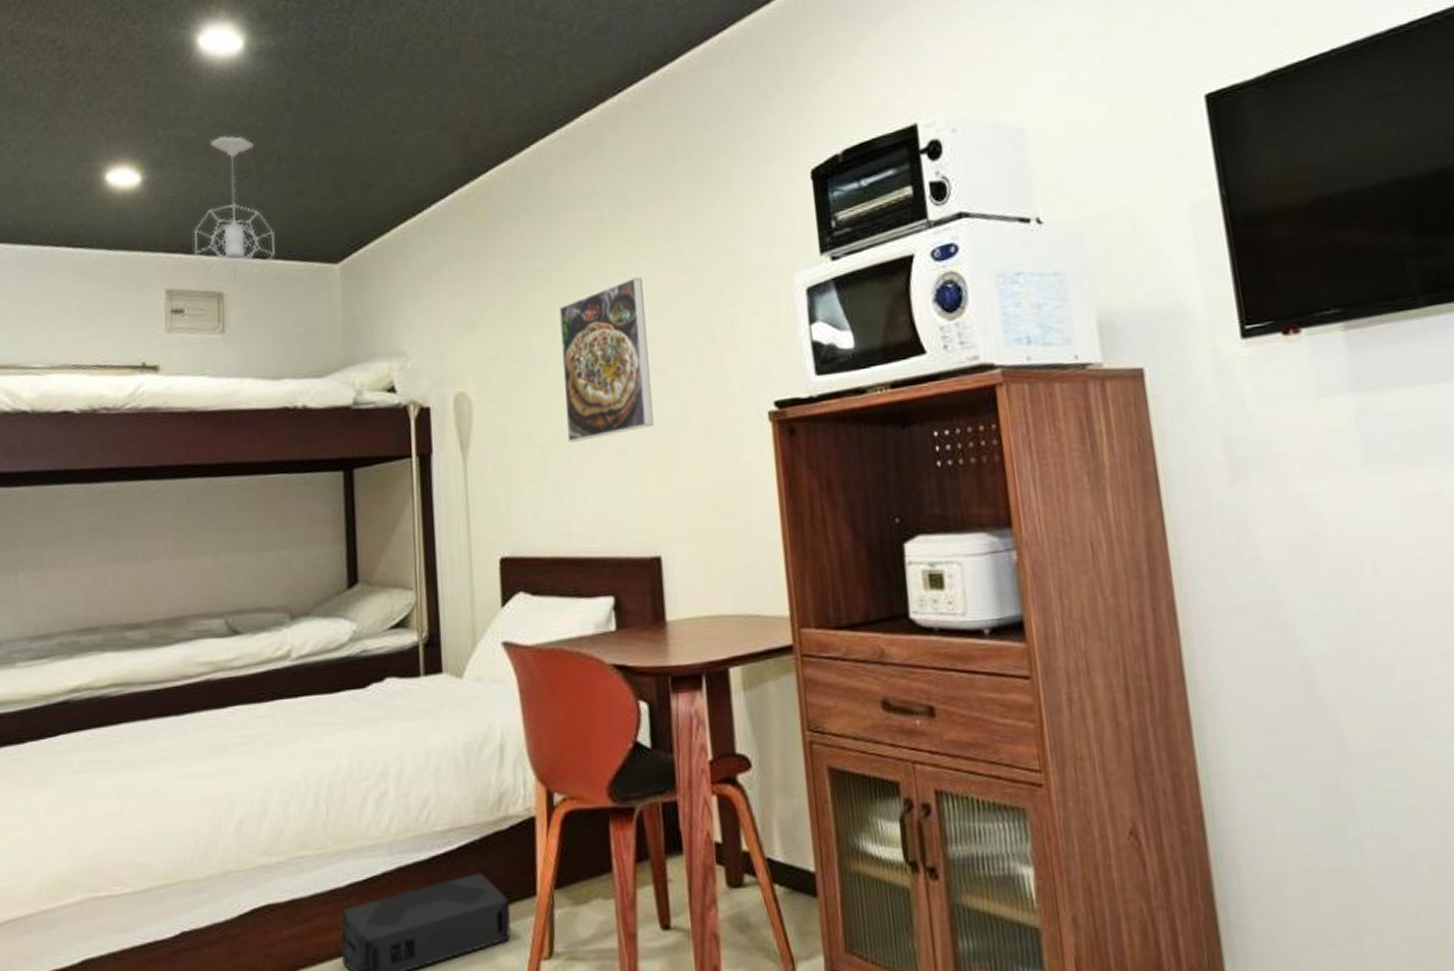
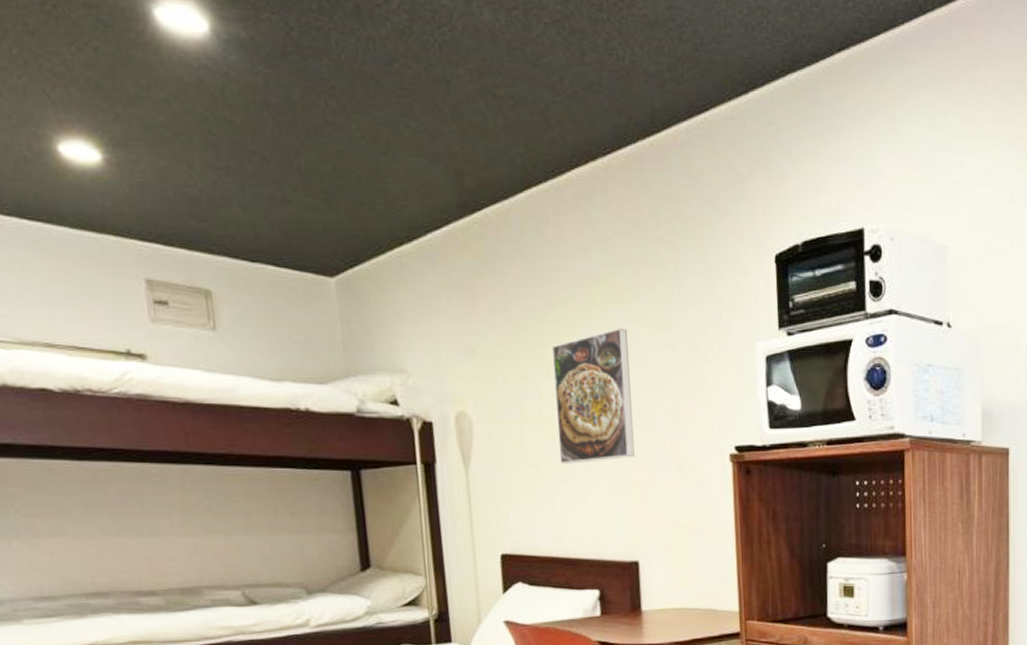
pendant light: present [193,135,275,281] -> none [170,125,265,280]

